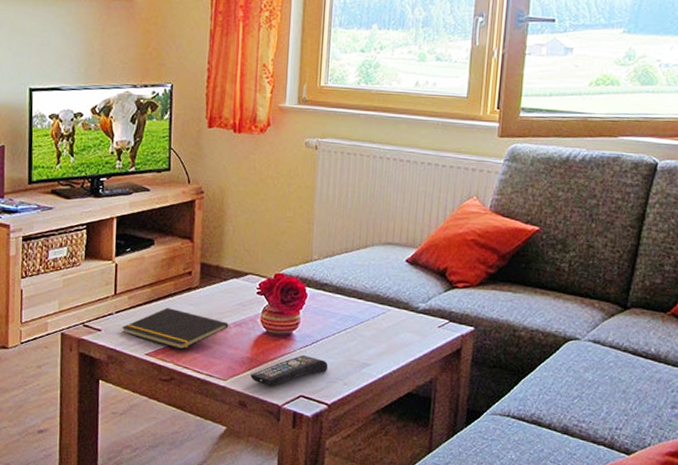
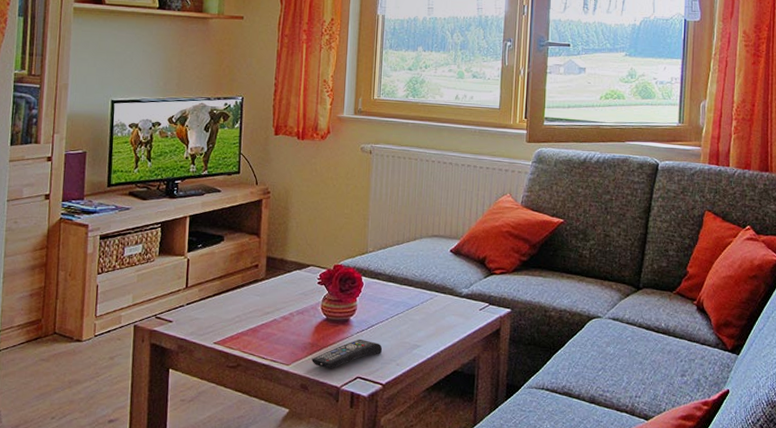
notepad: present [122,308,229,350] -> none [192,299,292,338]

